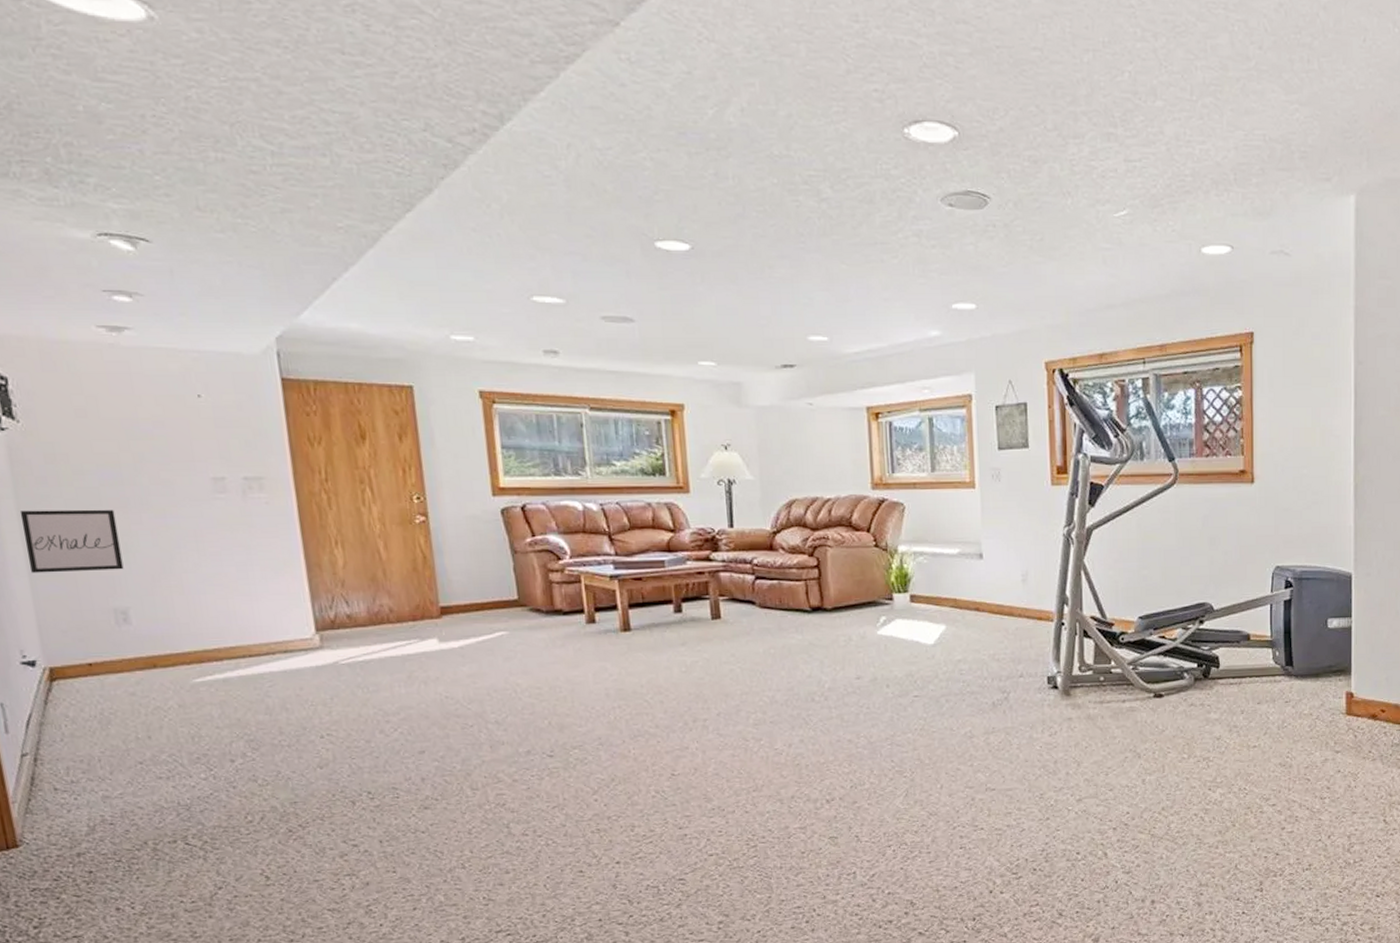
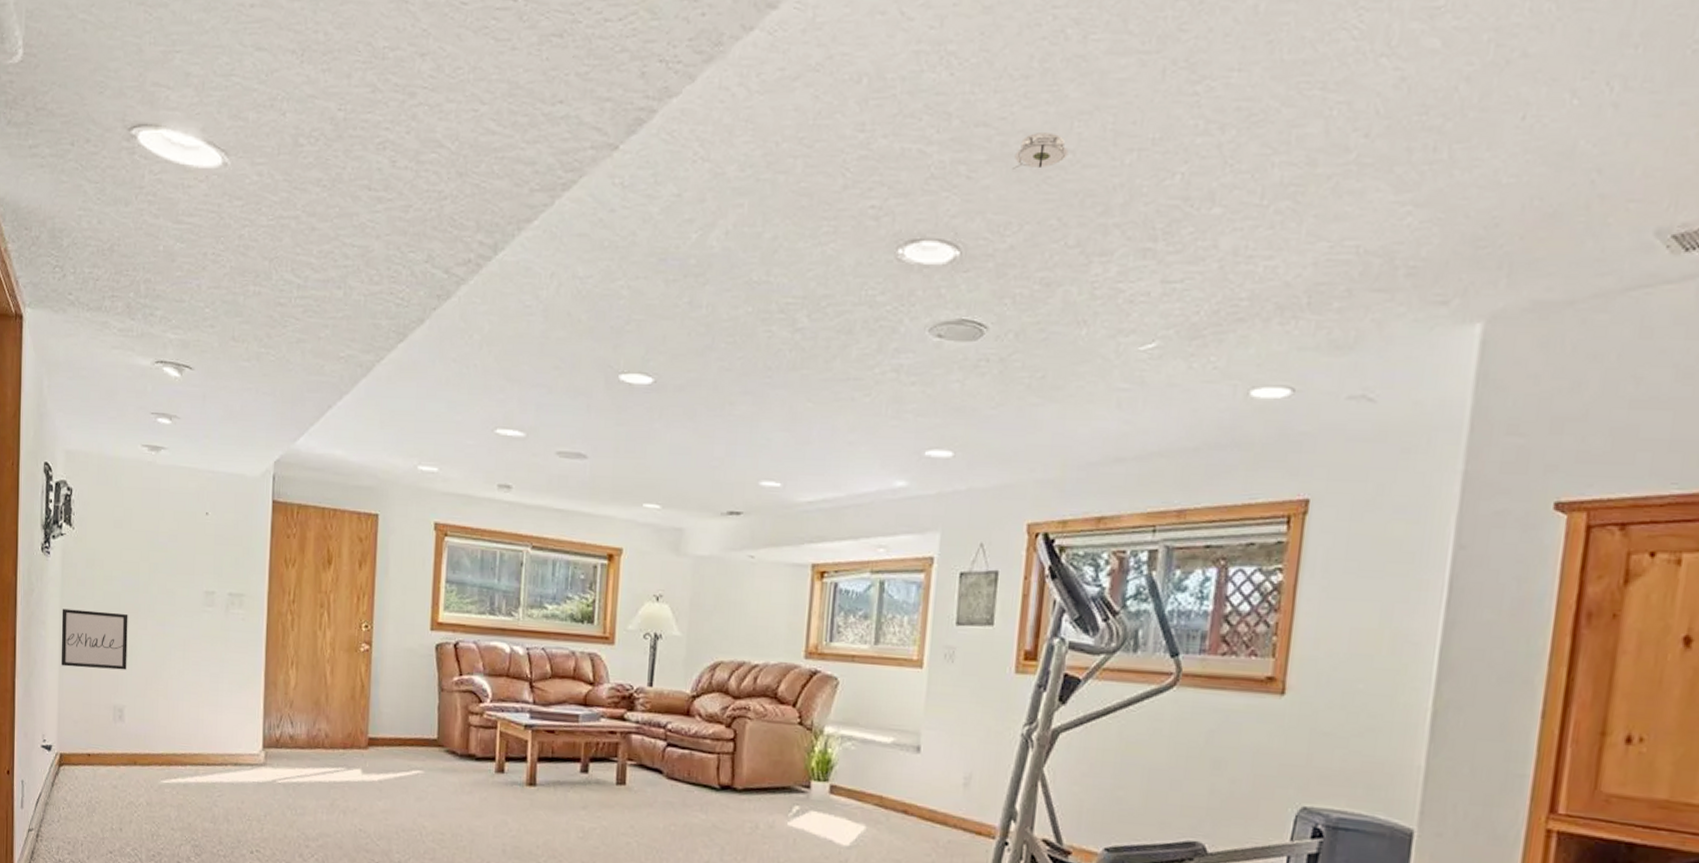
smoke detector: none [993,32,1037,62] -> present [1012,133,1069,169]

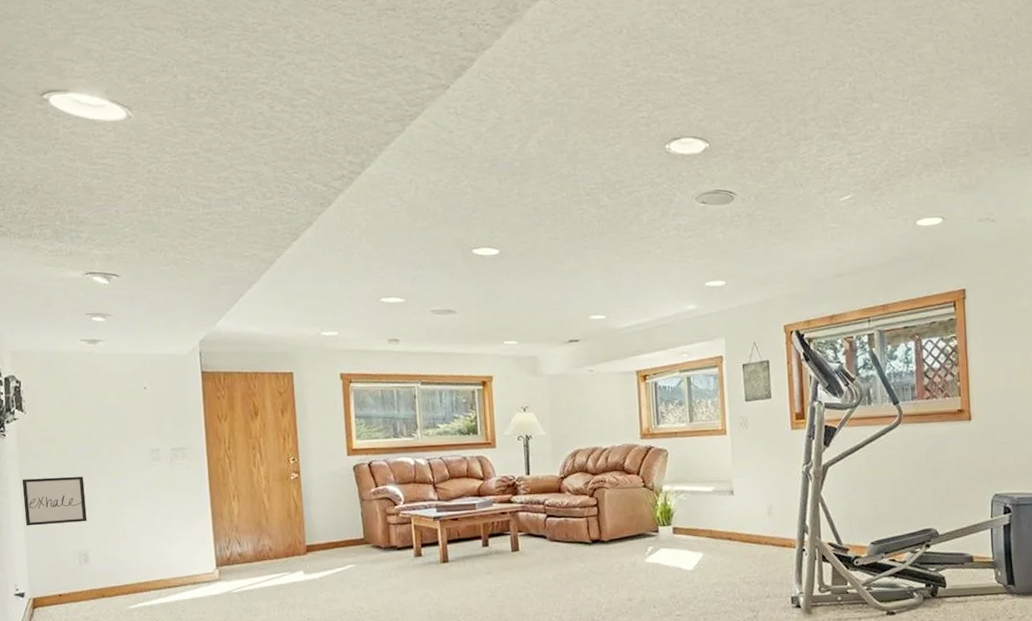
smoke detector: present [1012,133,1069,169] -> none [736,60,773,86]

